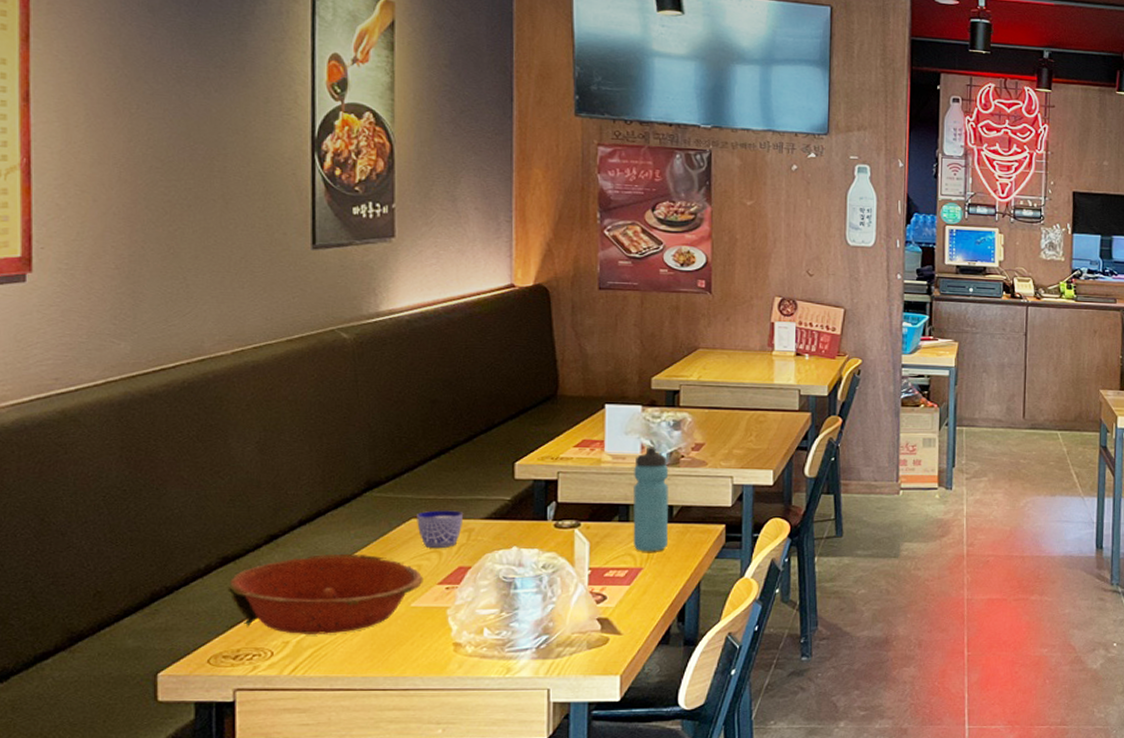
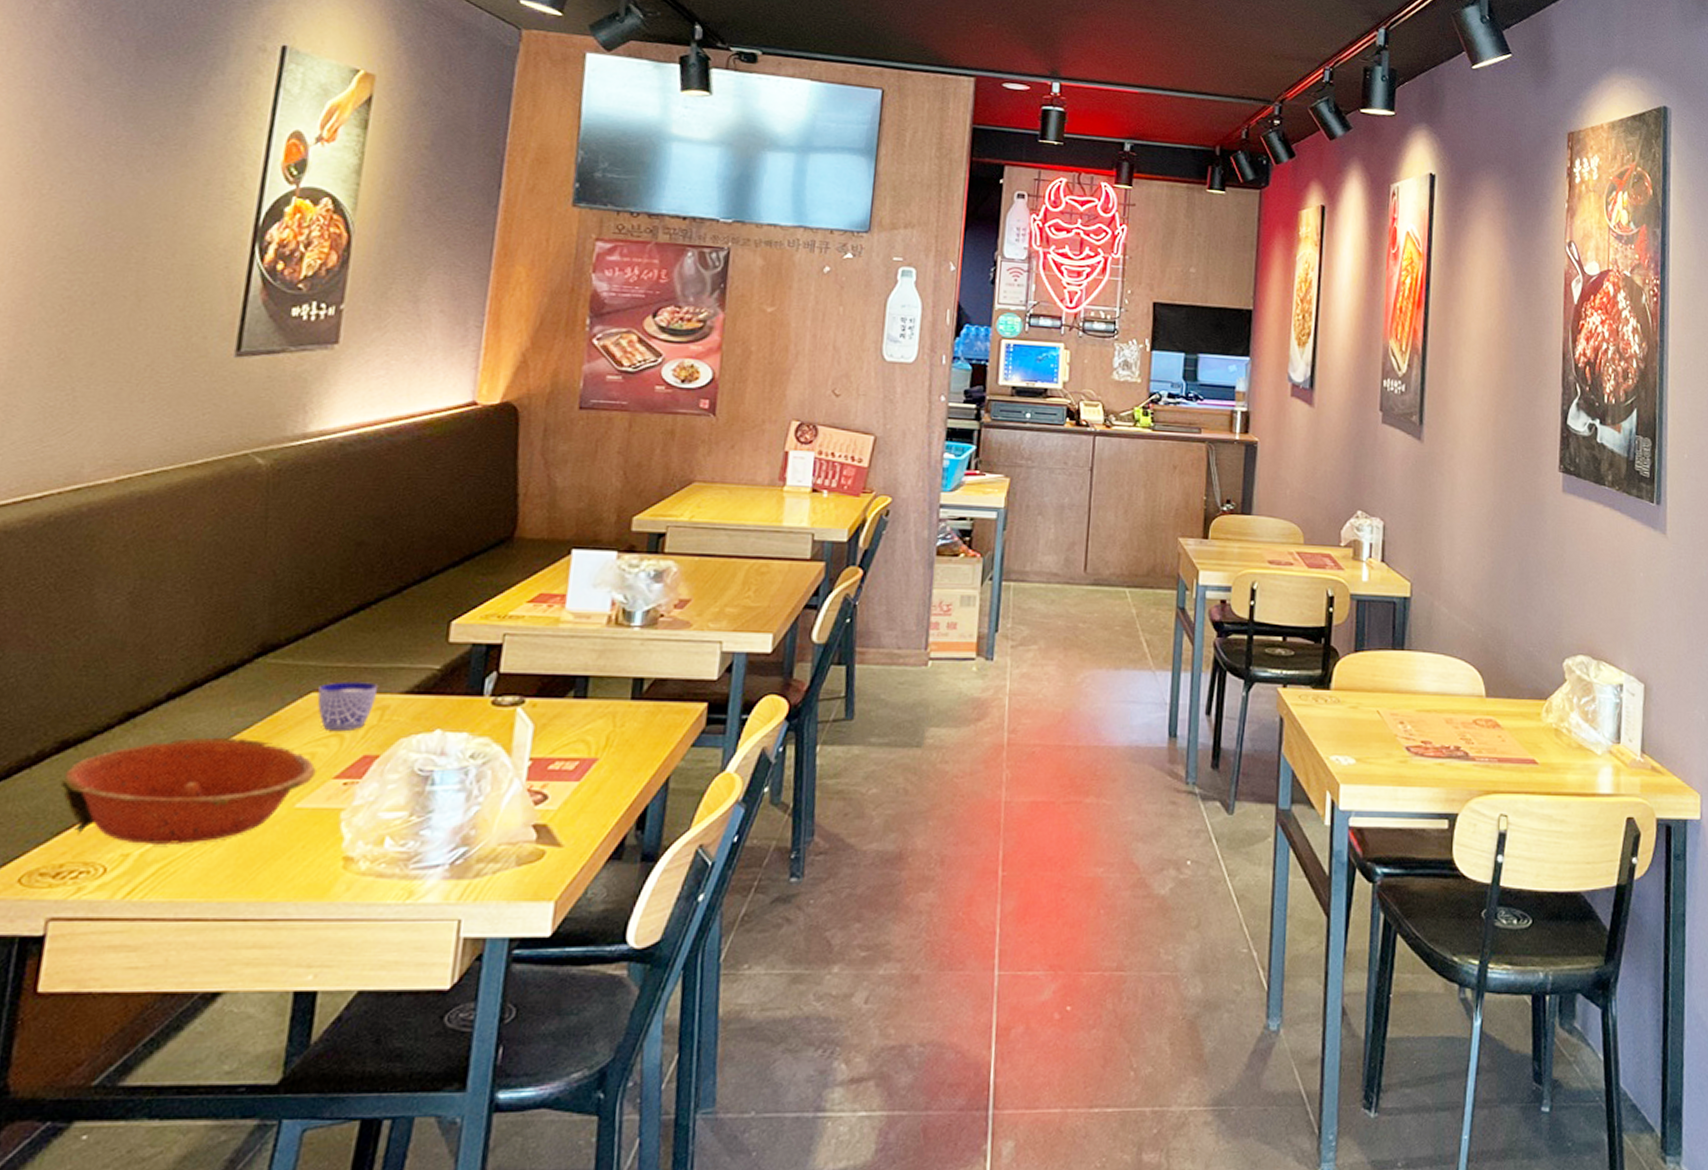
water bottle: present [633,446,669,552] -> none [589,603,643,738]

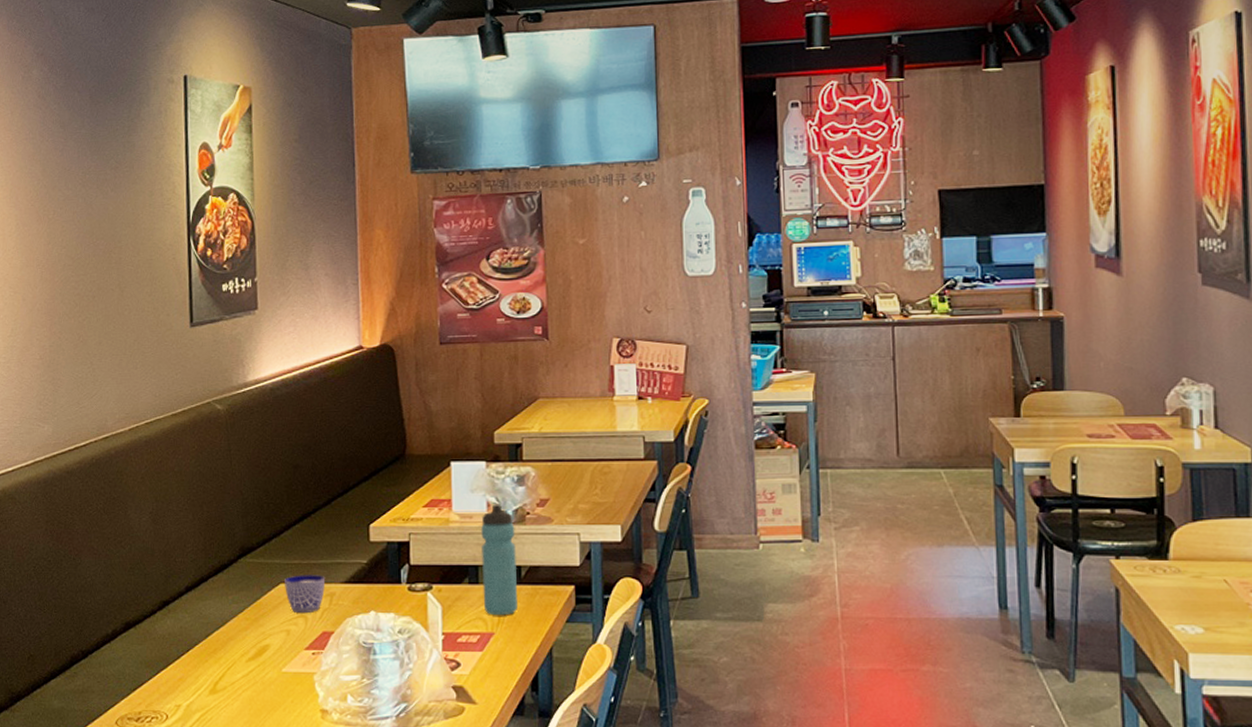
bowl: present [60,737,316,844] -> none [130,619,292,698]
water bottle: none [589,603,643,738] -> present [481,504,517,616]

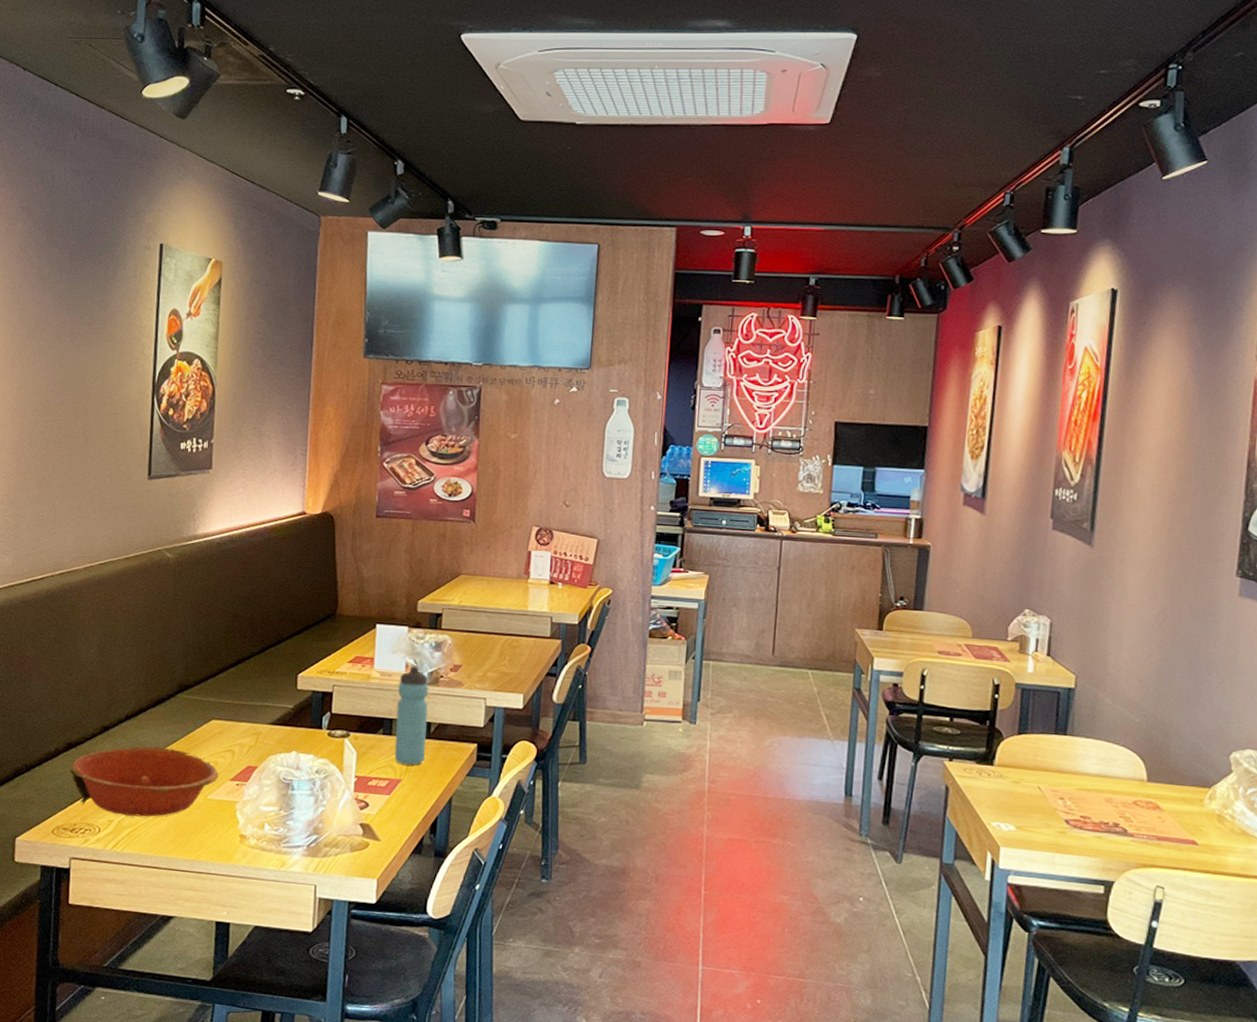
bowl: none [130,619,292,698] -> present [70,746,219,817]
cup: present [285,575,326,614] -> none [216,713,254,749]

